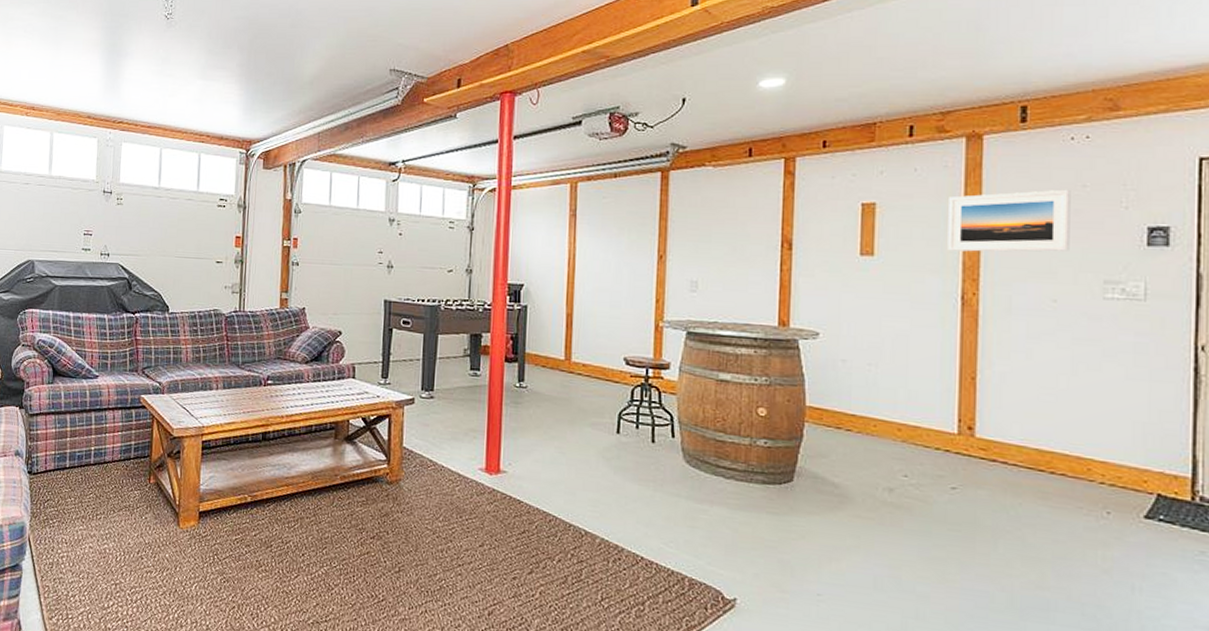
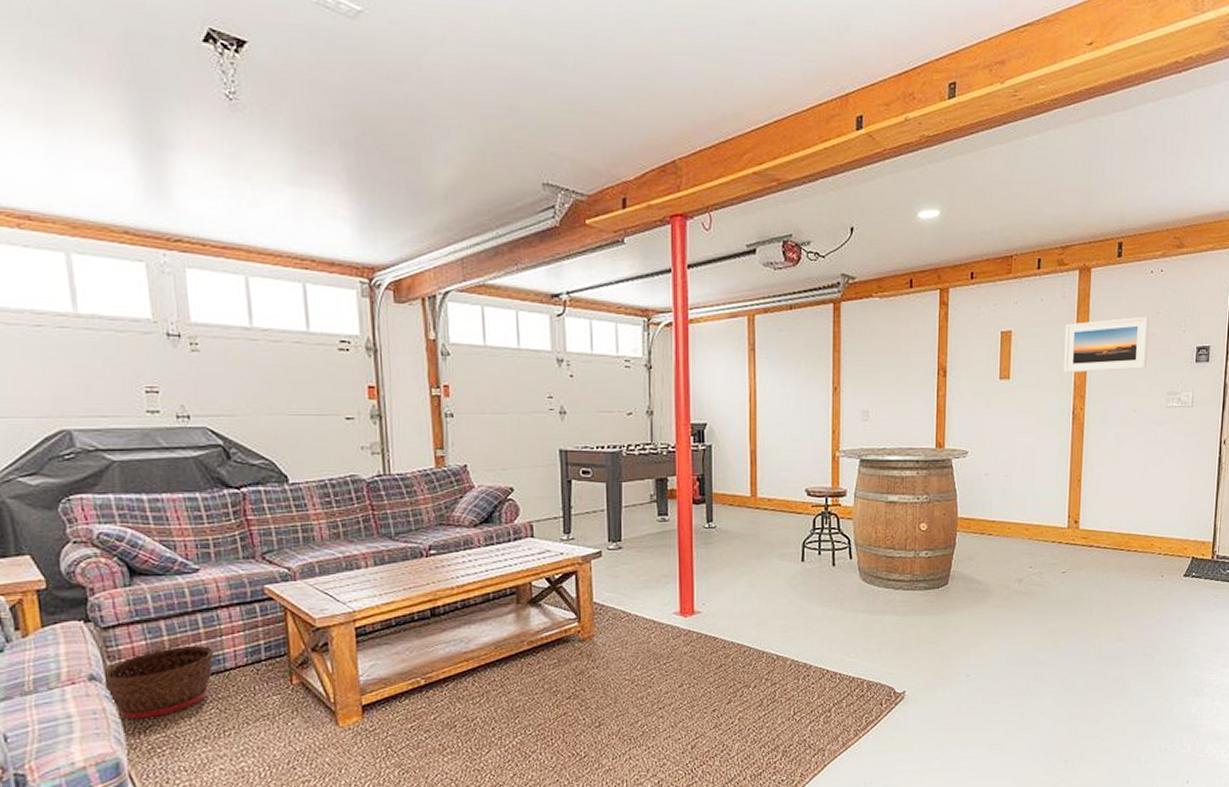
basket: none [23,437,99,494] -> present [101,645,214,720]

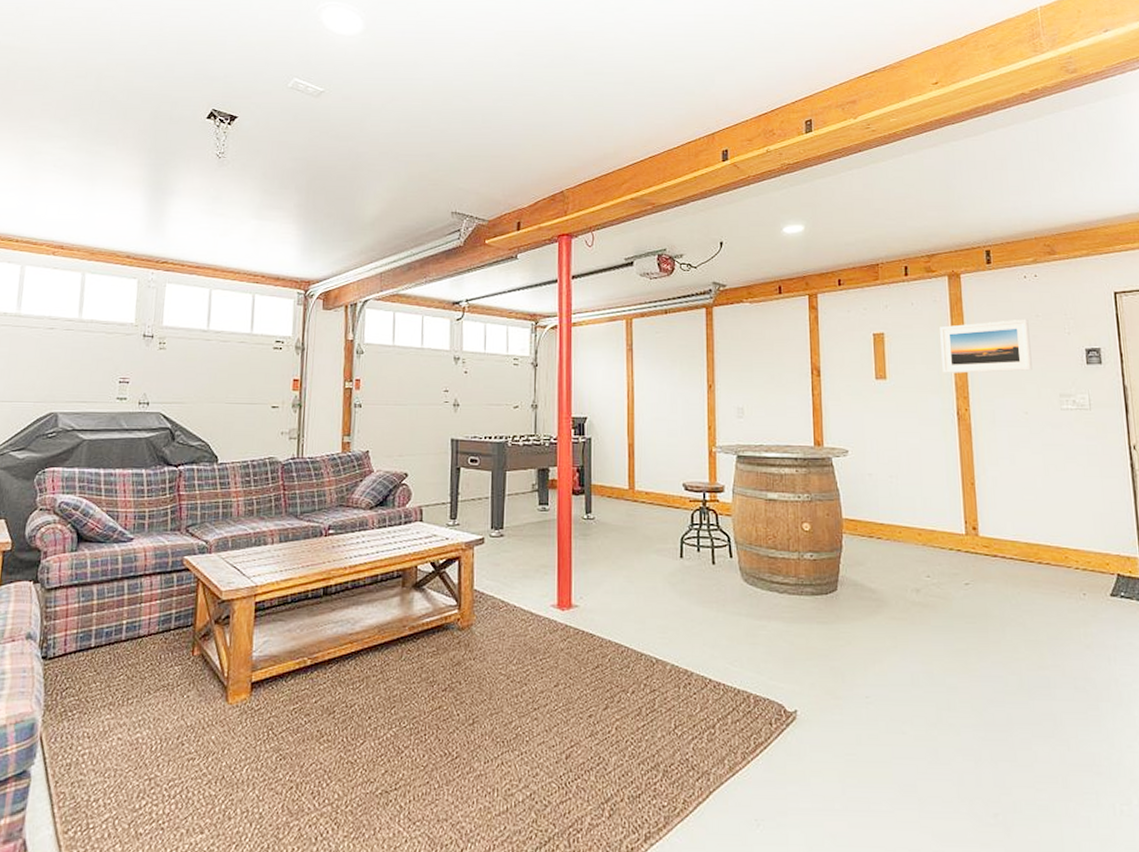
basket: present [101,645,214,720] -> none [37,610,133,681]

